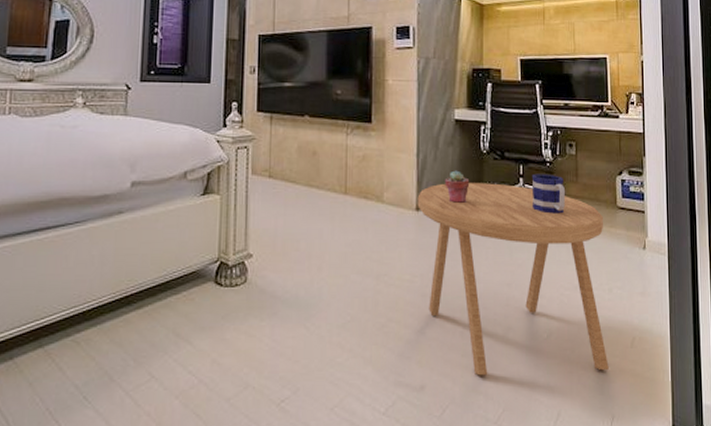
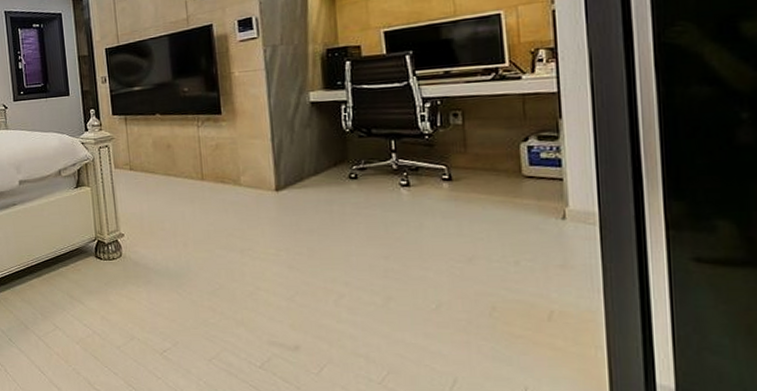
side table: present [417,183,609,376] -> none [276,160,518,343]
potted succulent: present [445,170,470,203] -> none [304,151,333,182]
mug: present [531,173,566,214] -> none [406,147,452,187]

